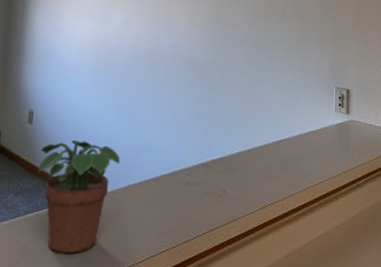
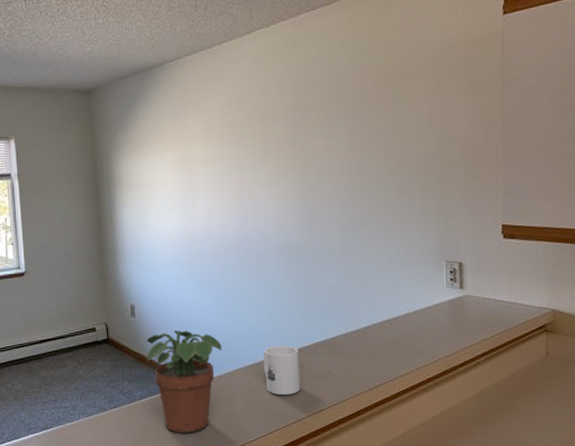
mug: none [159,160,197,213] -> present [263,345,301,395]

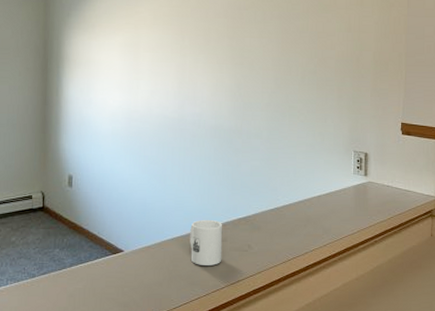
potted plant: present [146,329,222,433] -> none [80,201,153,300]

